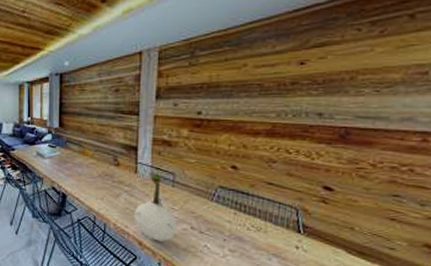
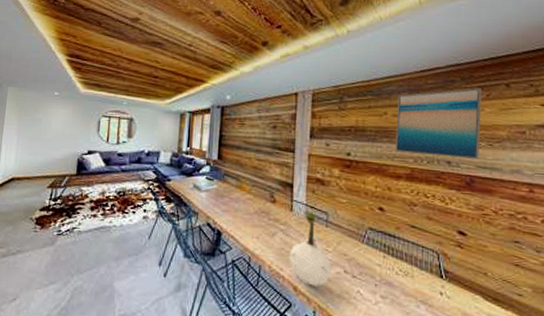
wall art: none [254,23,374,108] -> present [395,87,481,159]

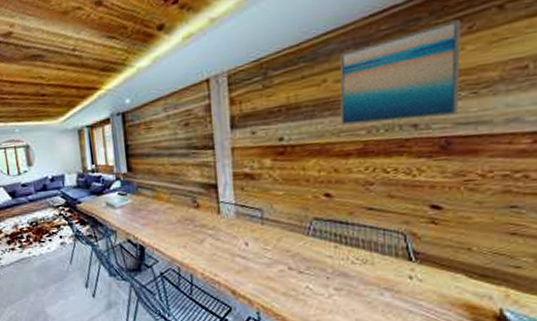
plant: present [288,212,332,288] -> none [221,211,274,289]

